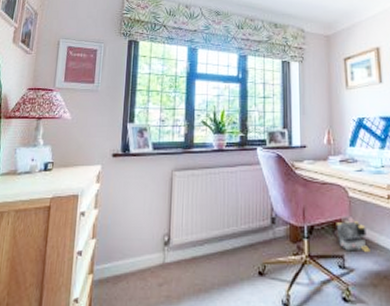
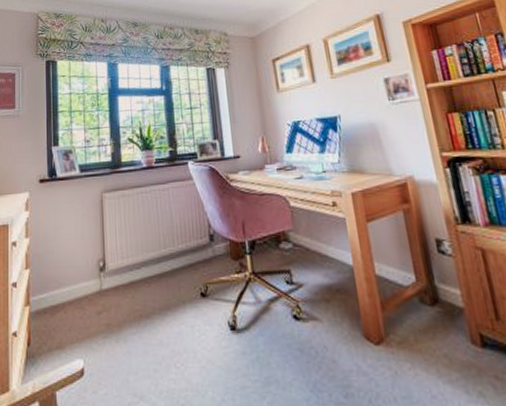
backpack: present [335,217,370,252] -> none [278,228,319,266]

